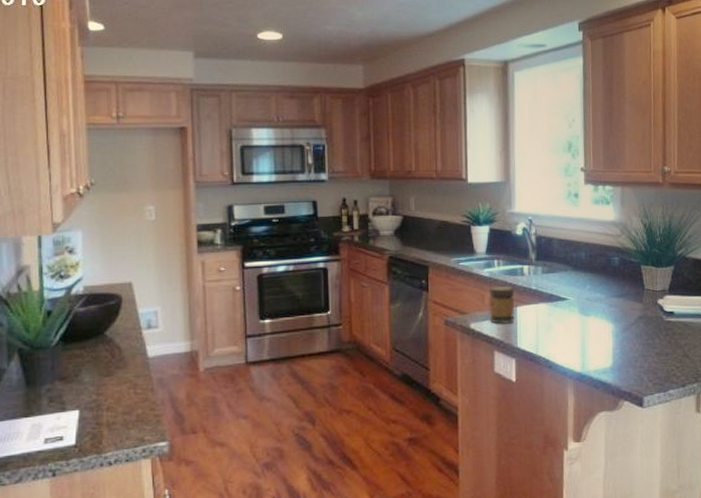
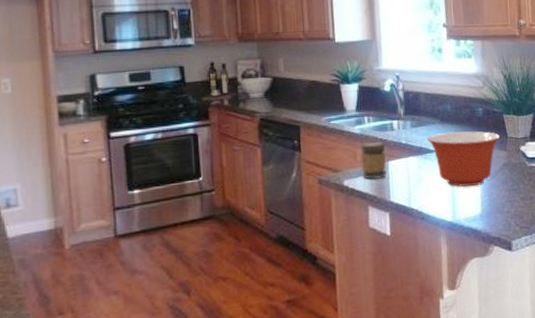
mixing bowl: none [559,280,636,338] -> present [427,131,500,187]

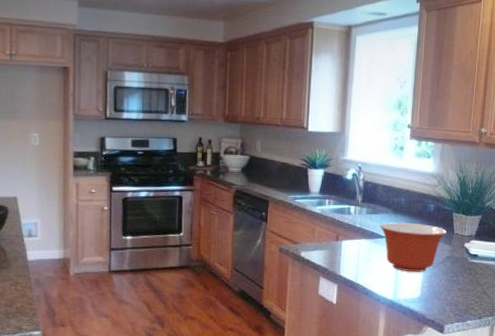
jar: present [361,141,387,180] -> none [318,221,341,255]

